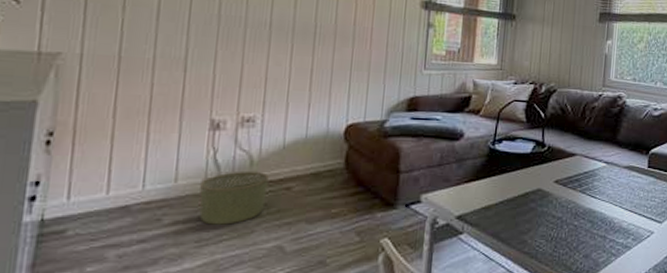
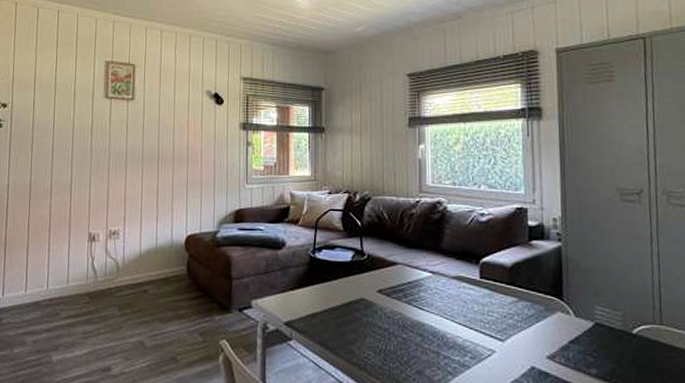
basket: present [199,170,270,225] -> none [83,275,132,321]

